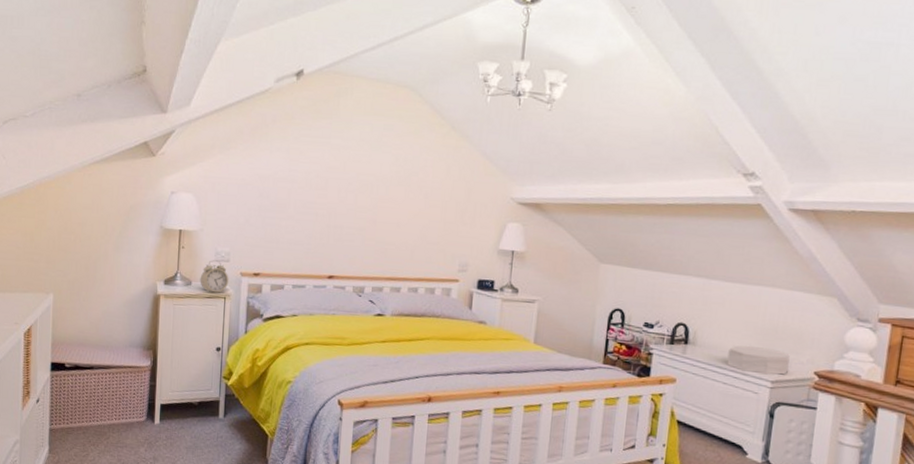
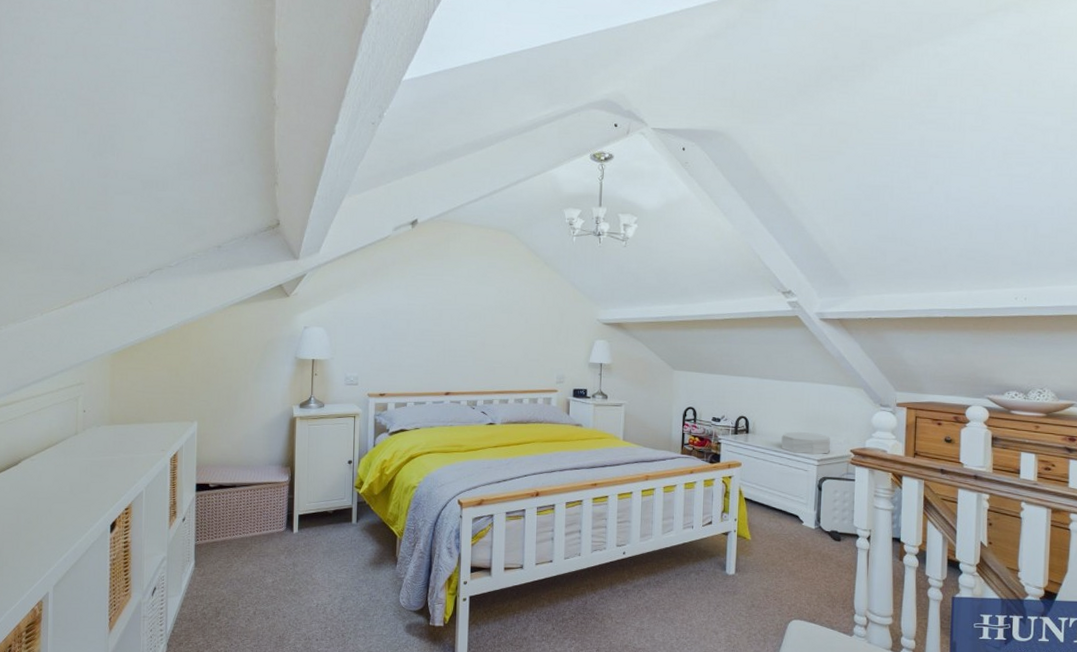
alarm clock: present [200,260,229,293] -> none [332,384,358,413]

